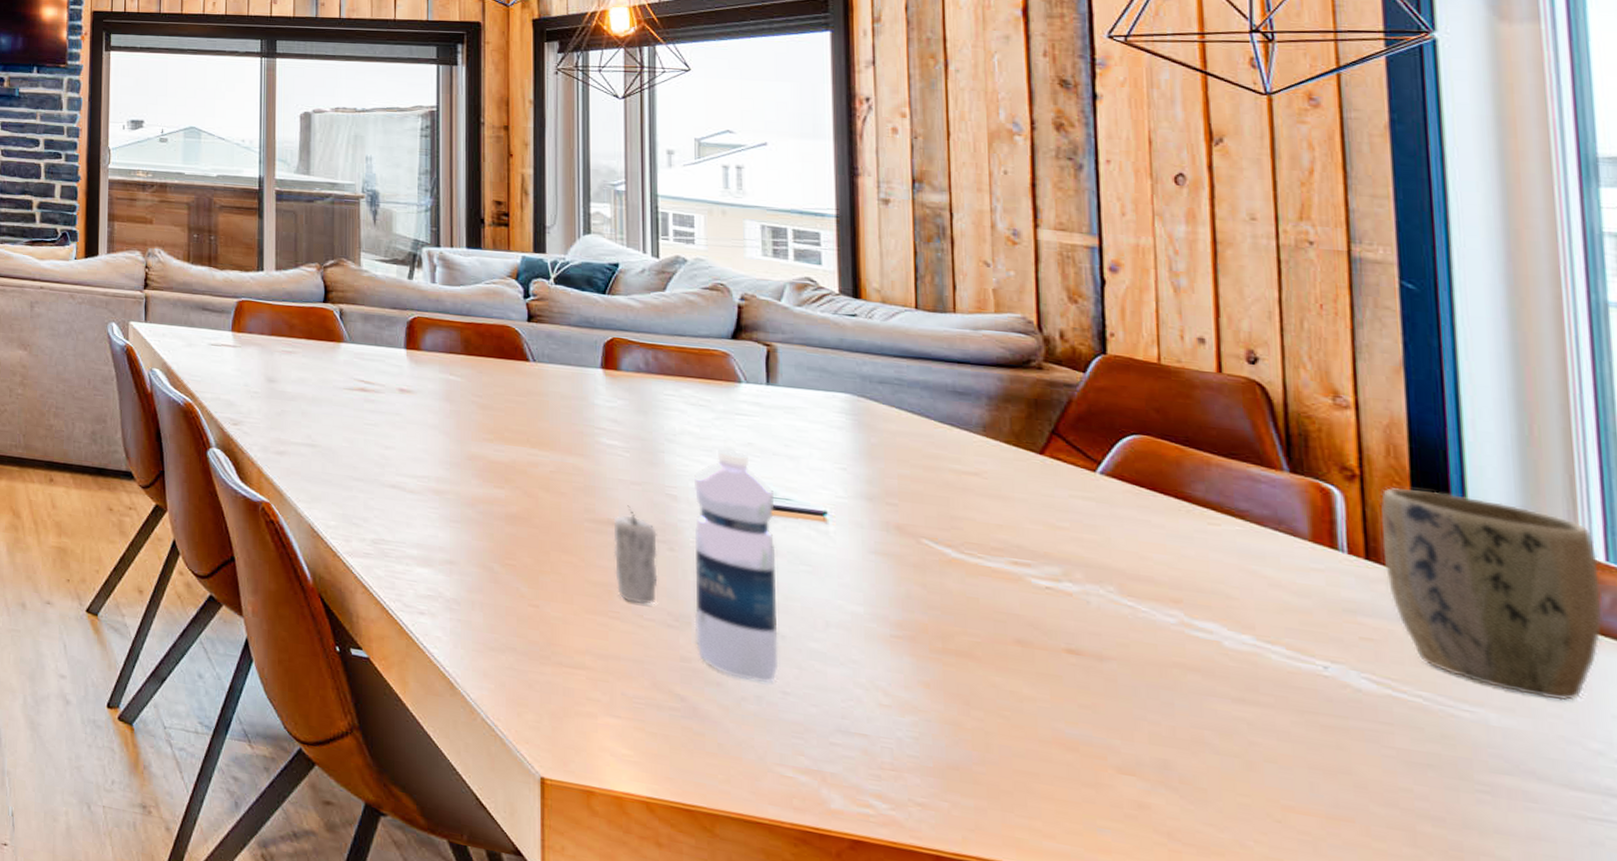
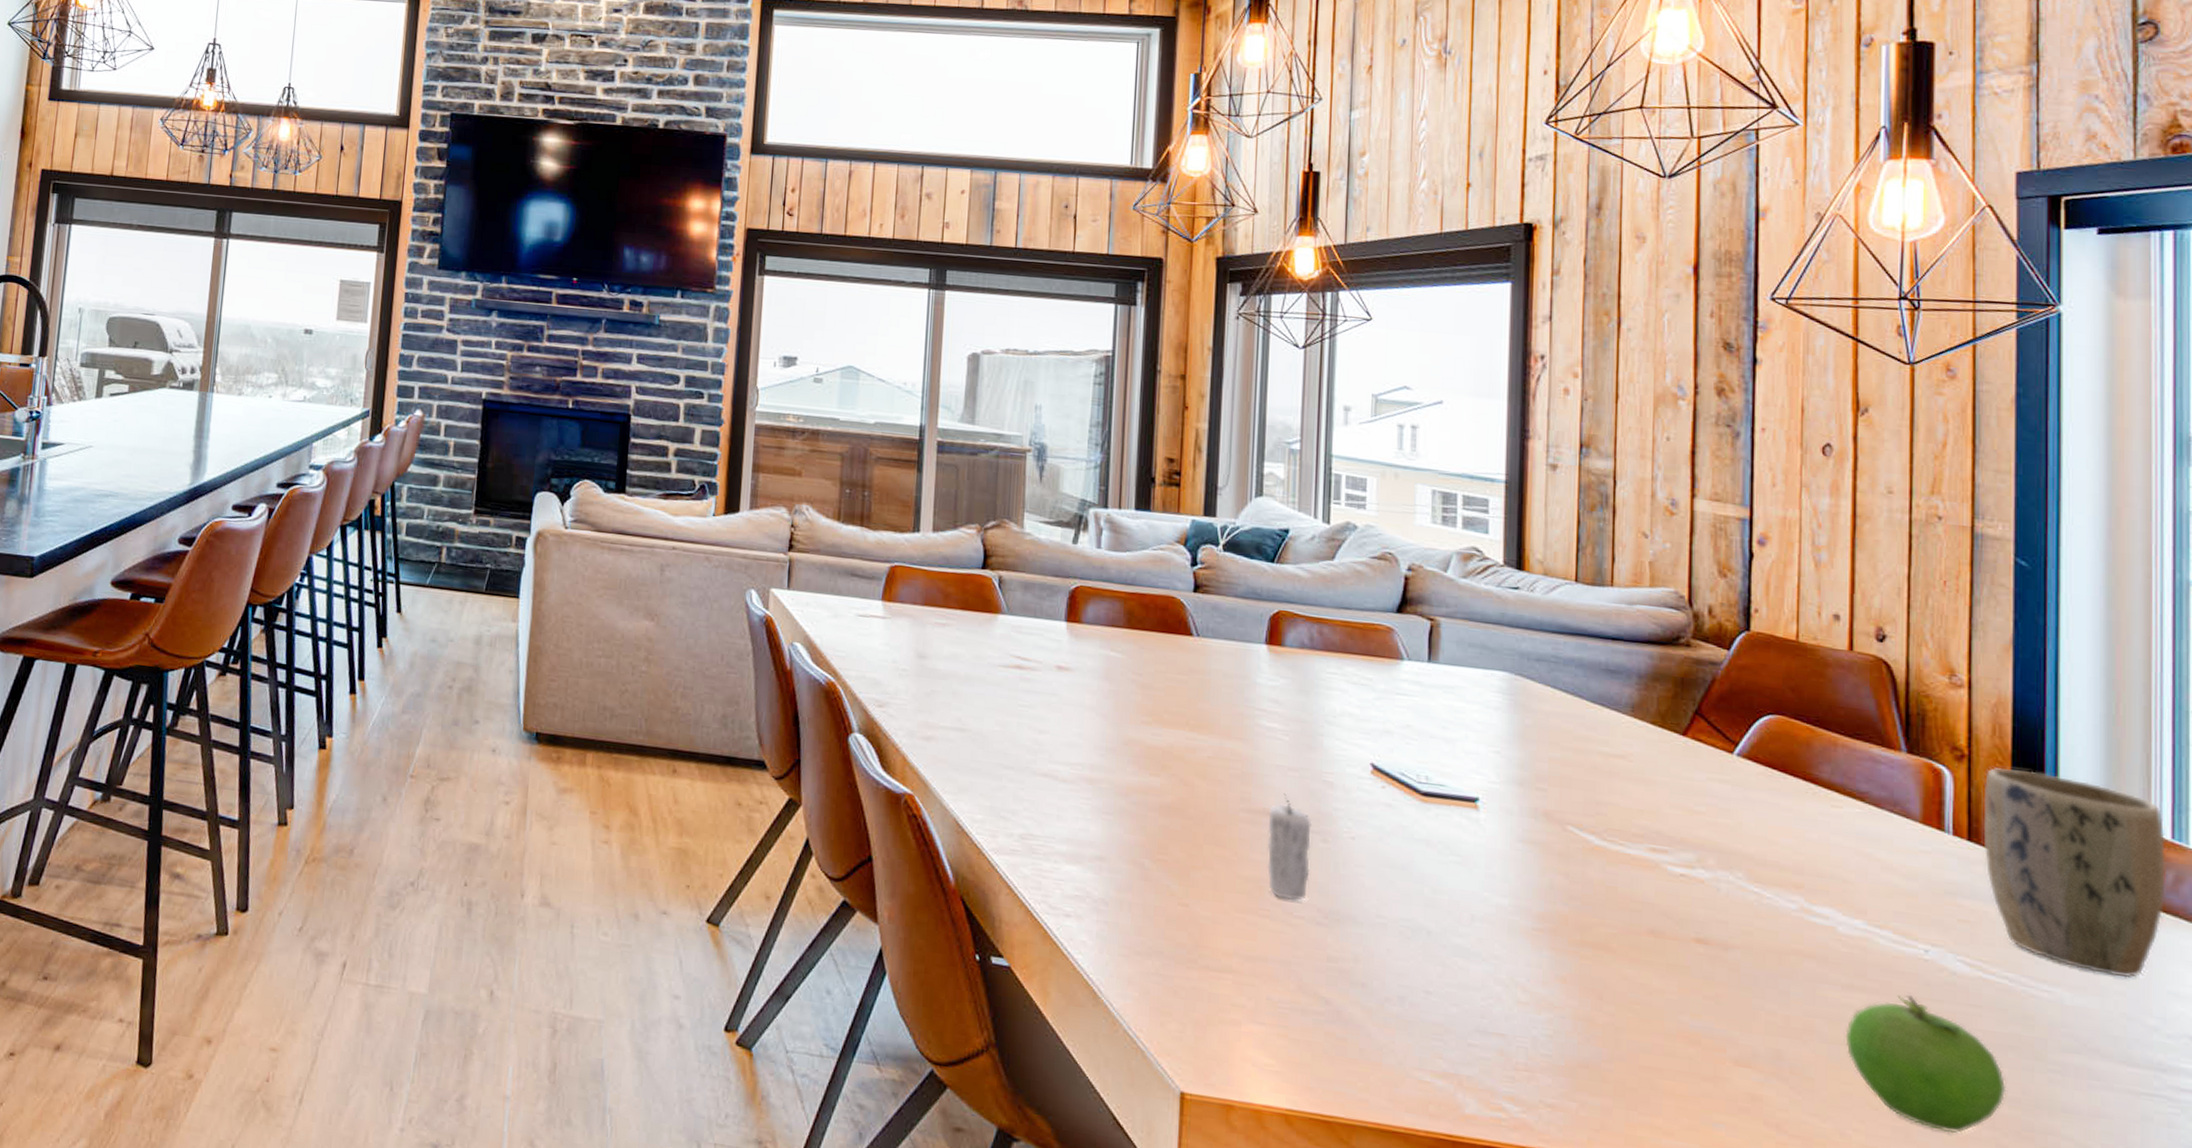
water bottle: present [693,448,779,683] -> none [1343,731,1429,982]
fruit: none [1239,710,1428,850] -> present [1845,995,2007,1134]

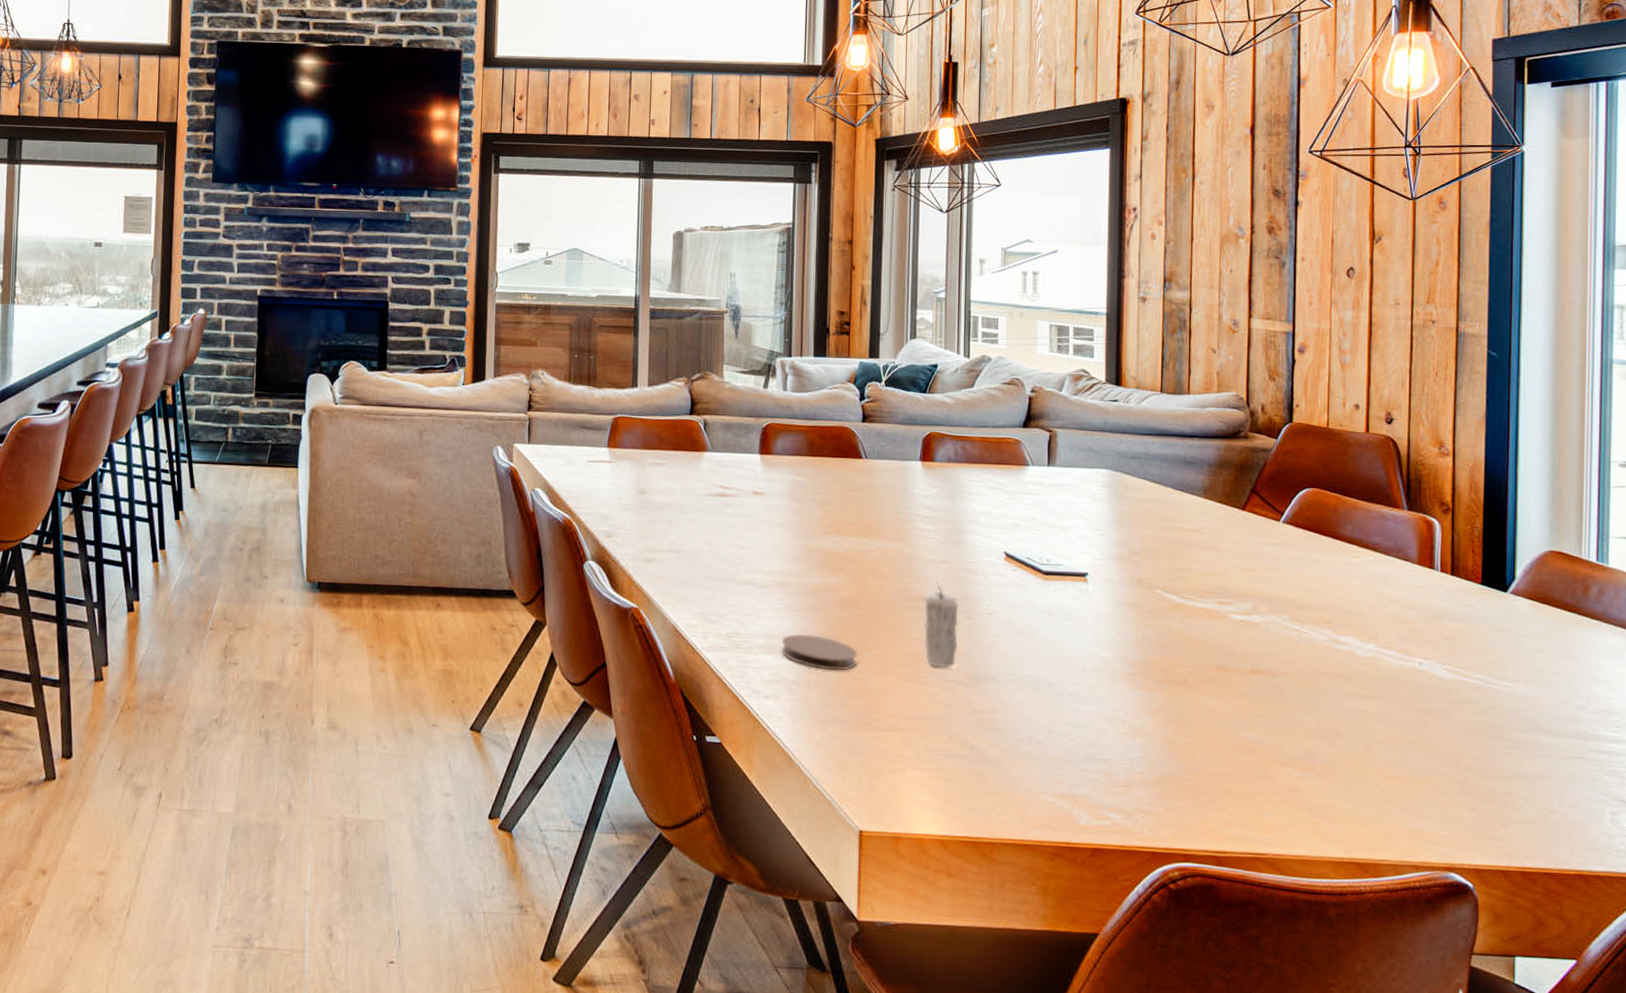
coaster: none [1087,842,1183,893] -> present [781,634,858,671]
fruit: present [1845,995,2007,1134] -> none [1361,699,1477,802]
plant pot: present [1983,767,2166,979] -> none [1462,516,1592,671]

